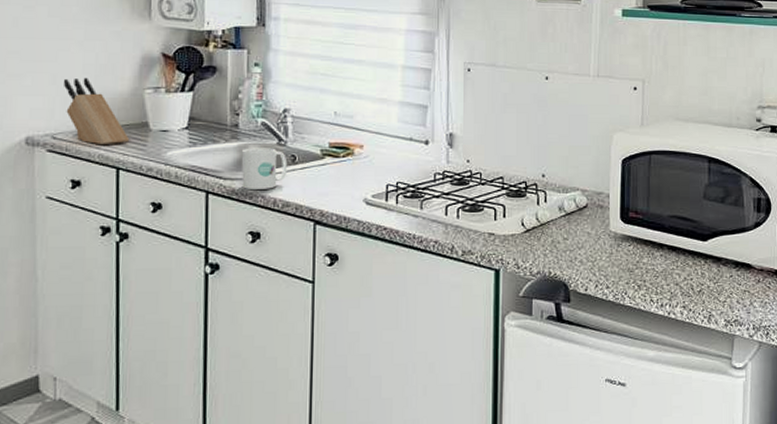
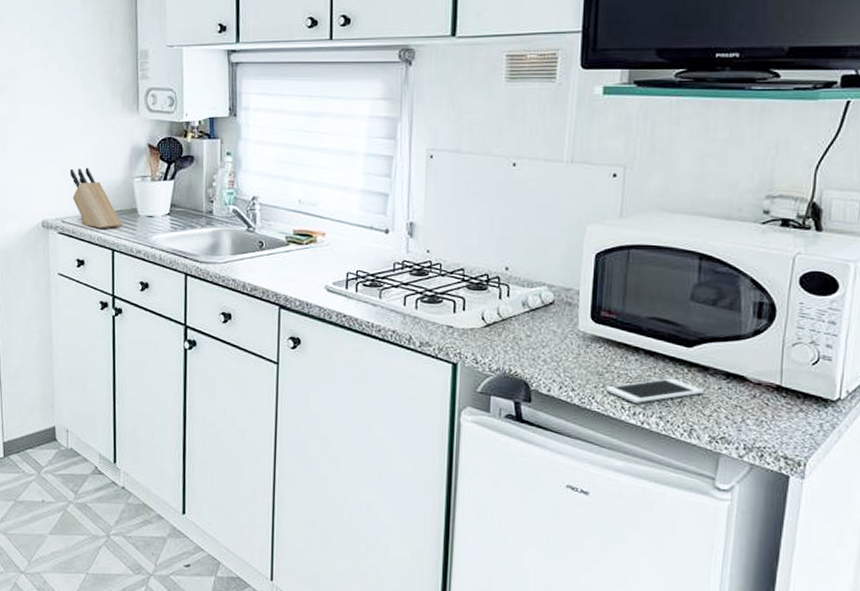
mug: present [241,148,288,189] -> none [215,233,256,273]
cell phone: none [635,270,719,295] -> present [605,378,705,403]

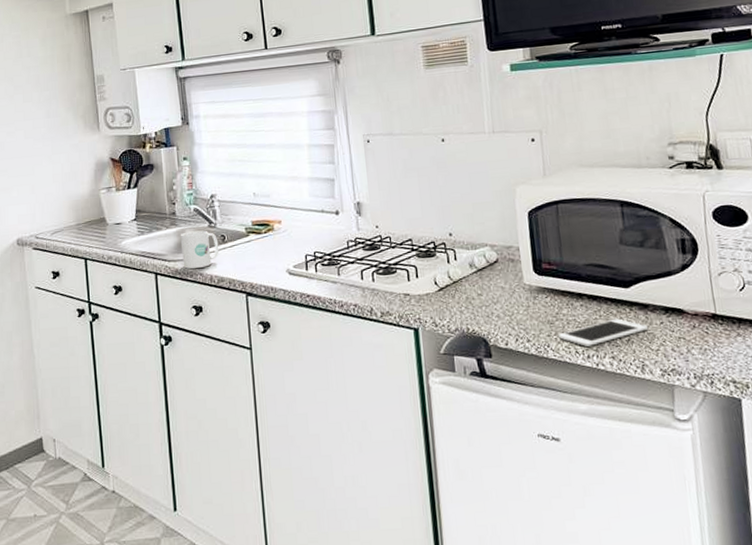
knife block: present [69,167,123,229] -> none [39,185,93,241]
mug: none [215,233,256,273] -> present [180,230,219,269]

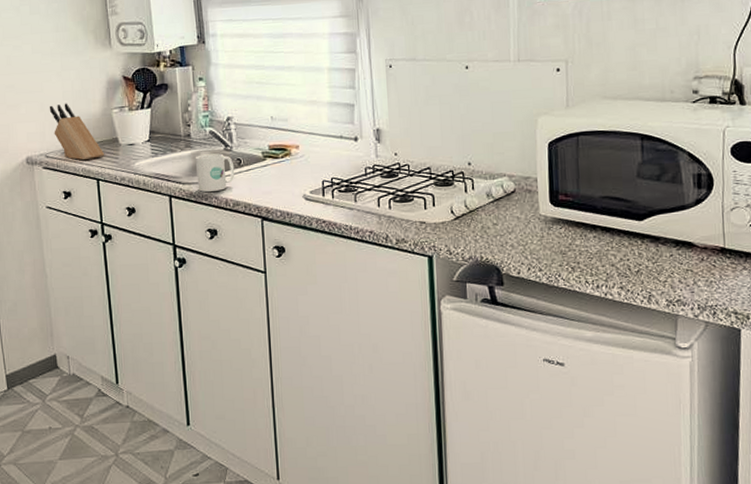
knife block: none [39,185,93,241] -> present [49,103,105,161]
cell phone: present [557,318,649,346] -> none [569,250,658,277]

